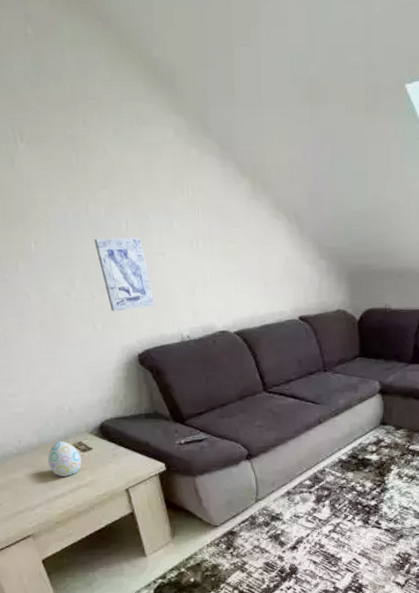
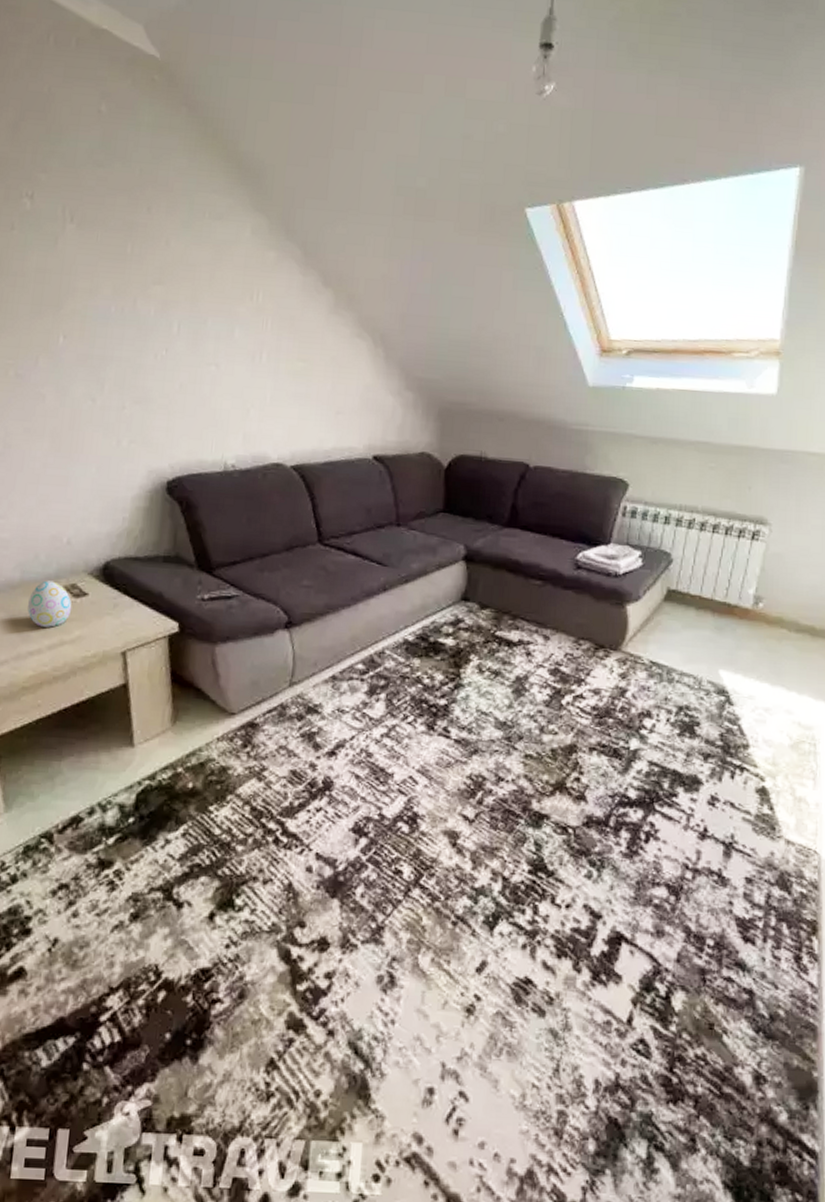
wall art: present [94,237,155,312] -> none [136,339,198,427]

